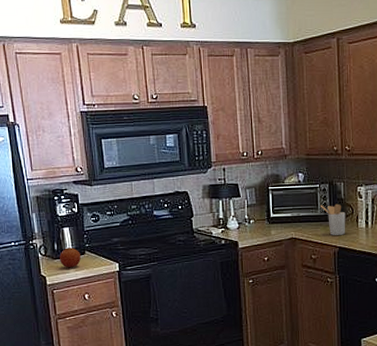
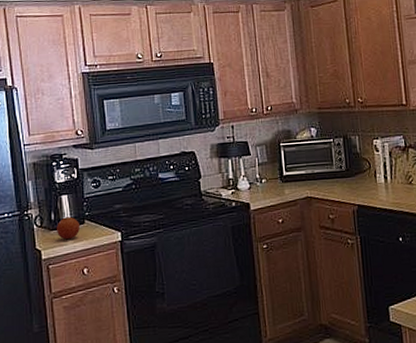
utensil holder: present [321,203,346,235] -> none [336,158,364,193]

